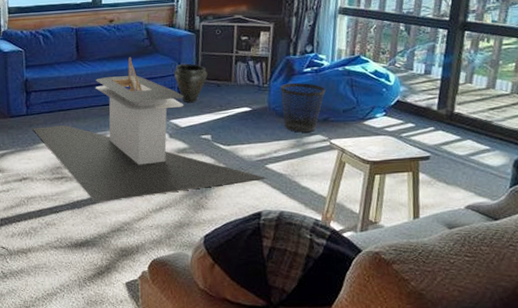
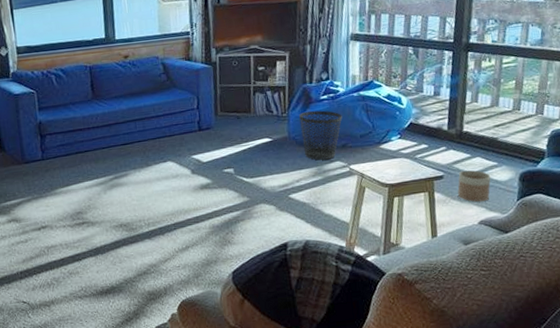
coffee table: present [33,57,267,202] -> none [49,93,291,246]
vase: present [174,63,208,103] -> none [193,96,227,137]
planter: none [444,152,482,186] -> present [457,170,491,202]

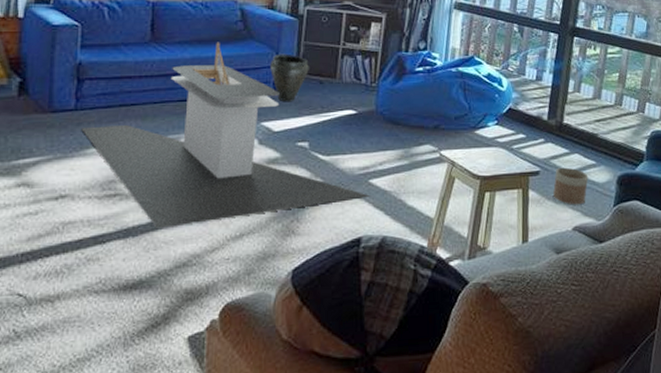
coffee table: none [49,93,291,246] -> present [81,42,370,228]
vase: none [193,96,227,137] -> present [270,53,309,102]
wastebasket: present [299,110,343,160] -> none [390,83,437,142]

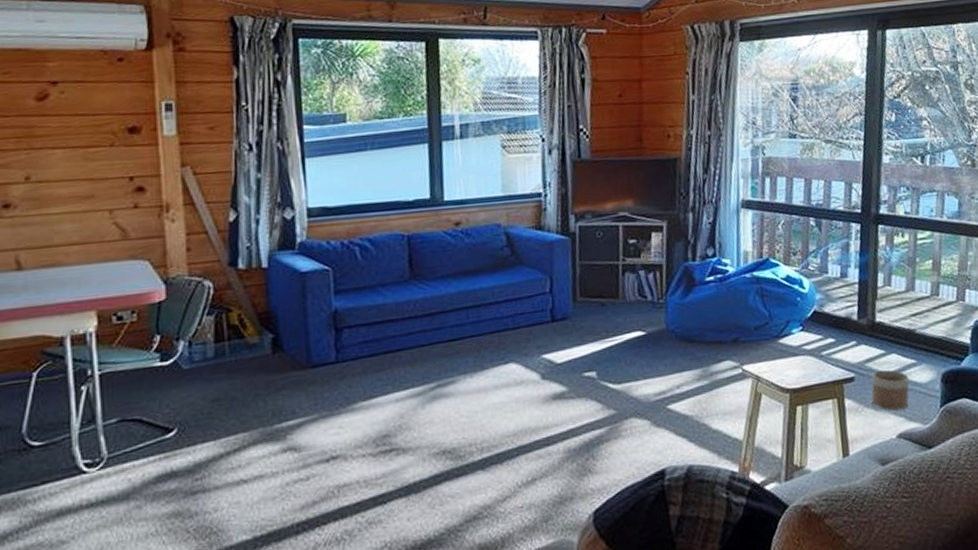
coffee table: present [81,42,370,228] -> none [345,272,670,482]
vase: present [270,53,309,102] -> none [544,276,588,330]

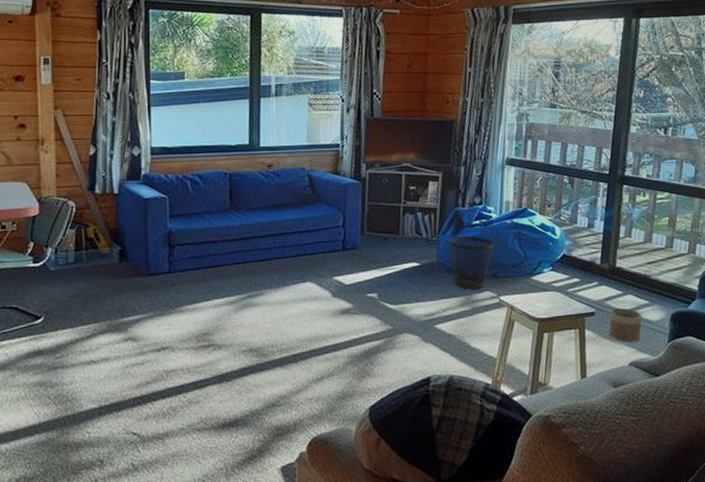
wastebasket: none [679,295,733,360] -> present [449,236,494,289]

